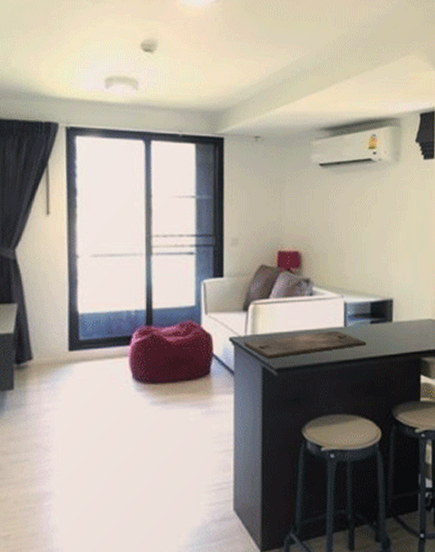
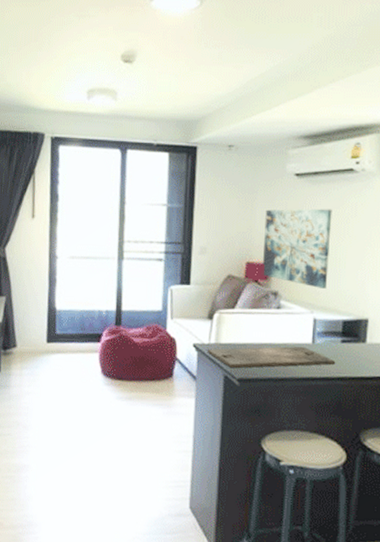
wall art: none [293,197,355,273] -> present [261,209,332,289]

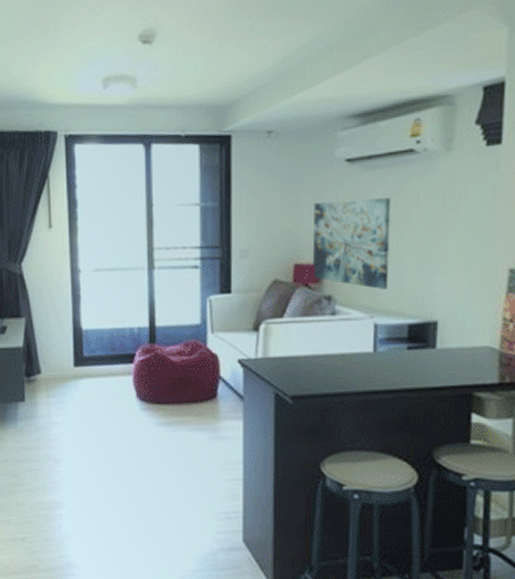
cutting board: present [207,346,336,369] -> none [254,356,402,385]

